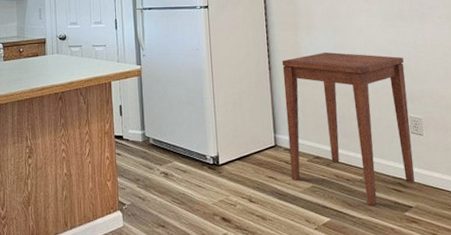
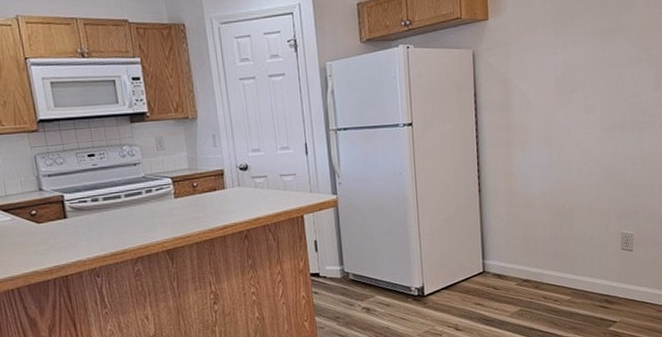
side table: present [282,52,415,206] -> none [493,169,622,324]

